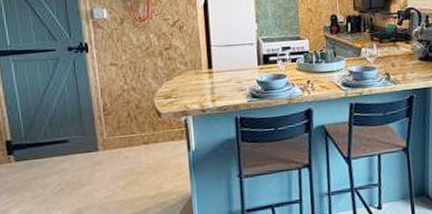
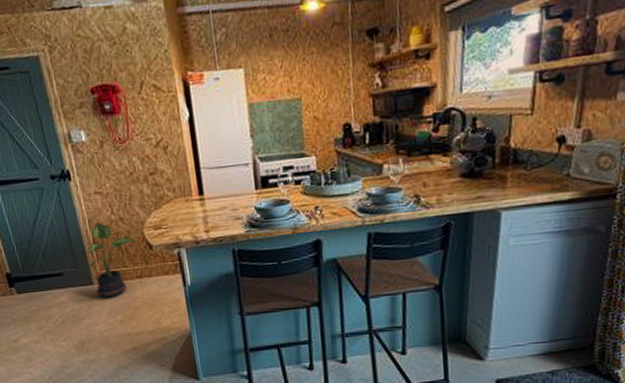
potted plant: none [92,92,144,165] -> present [85,223,135,299]

